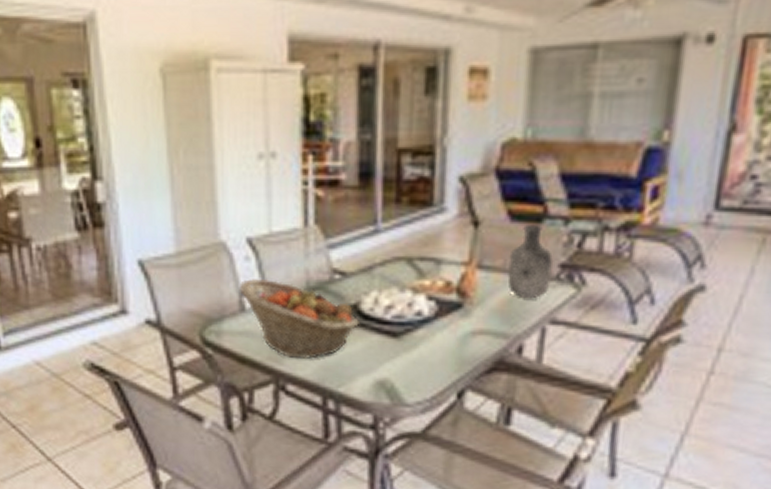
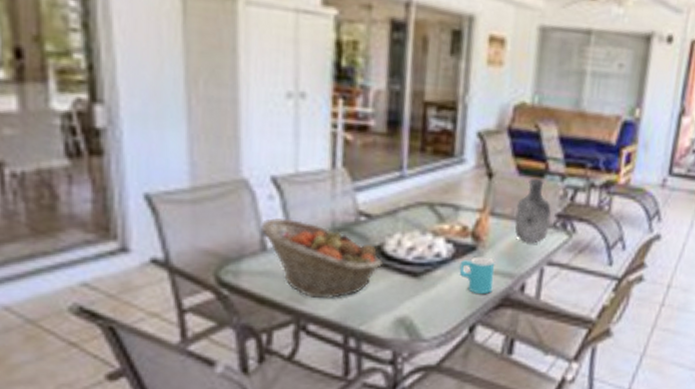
cup: none [443,314,486,356] -> present [459,256,495,294]

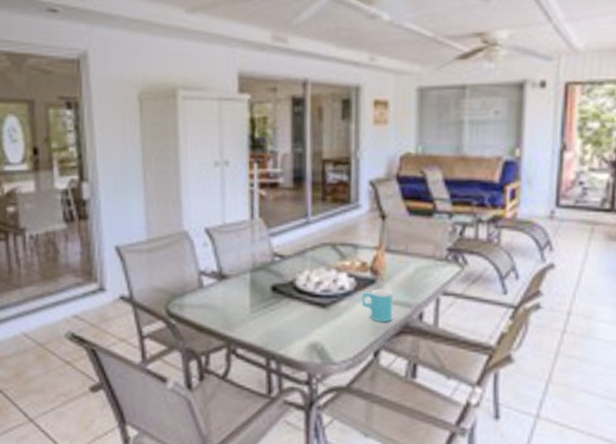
fruit basket: present [260,218,383,298] -> none [198,261,295,327]
vase: present [514,179,551,244] -> none [409,218,443,276]

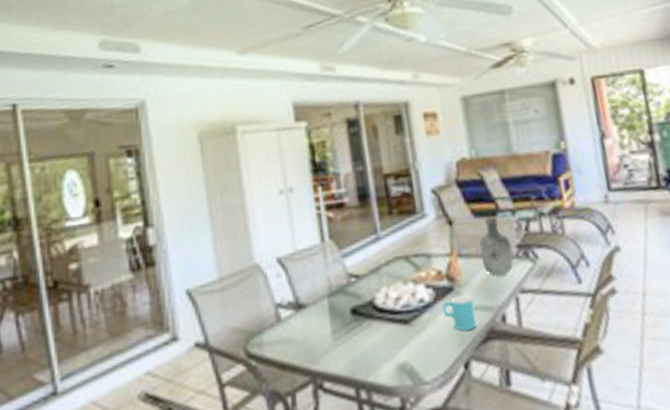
vase: none [409,218,443,276] -> present [479,218,514,276]

